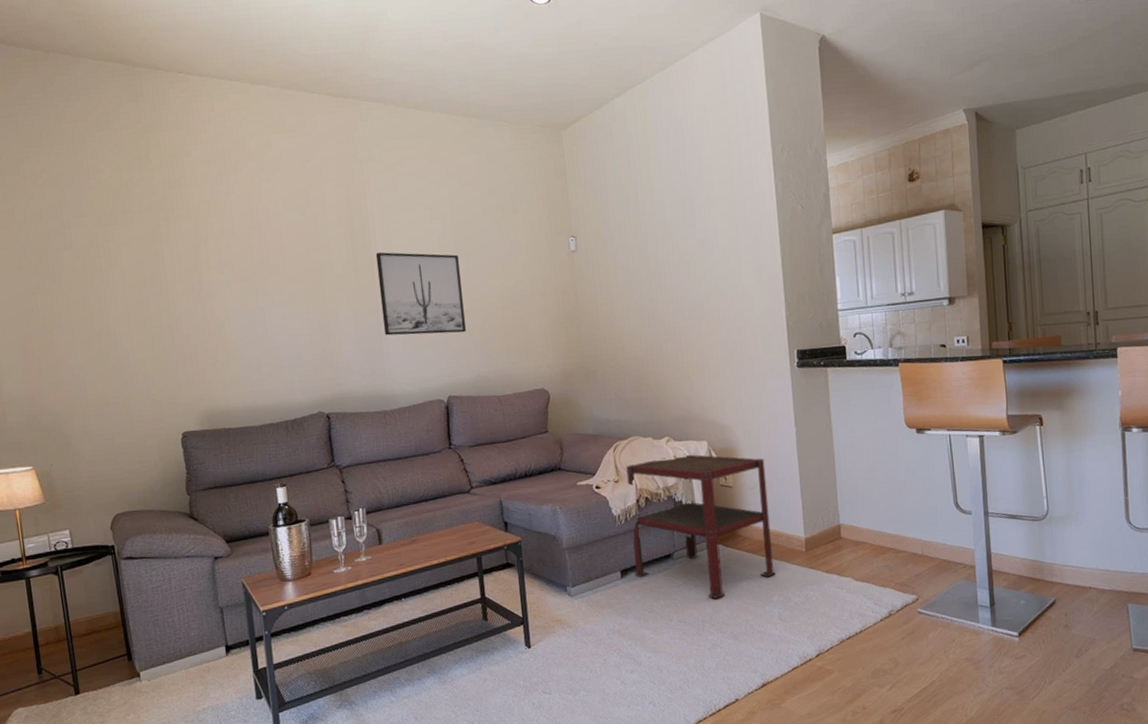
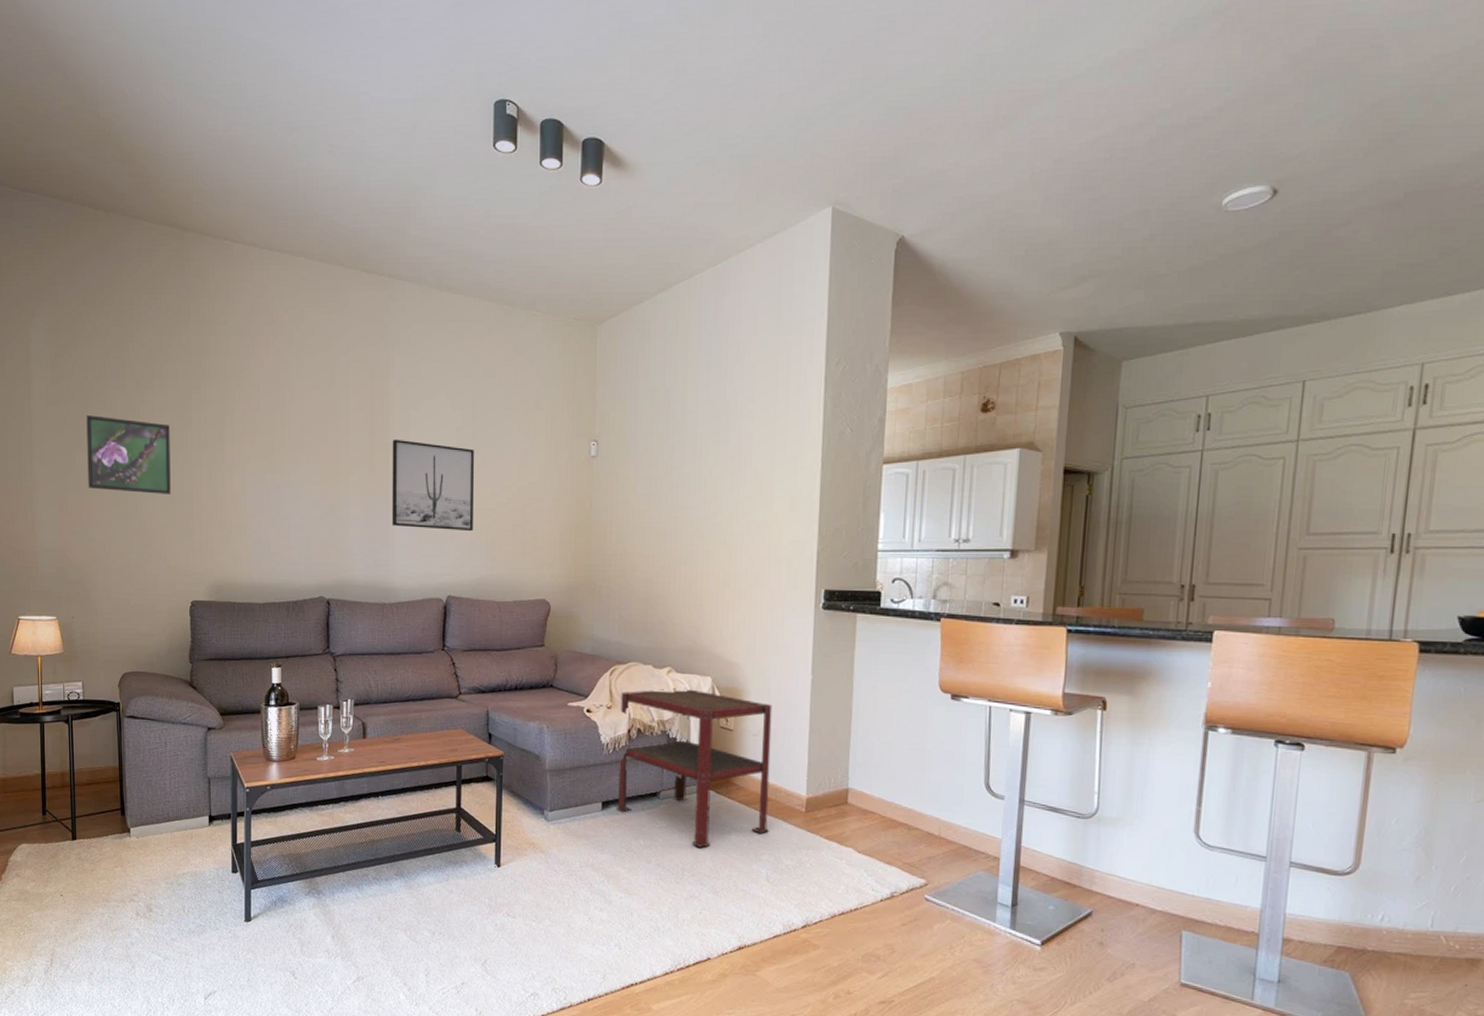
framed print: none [45,256,148,332] -> present [86,415,171,494]

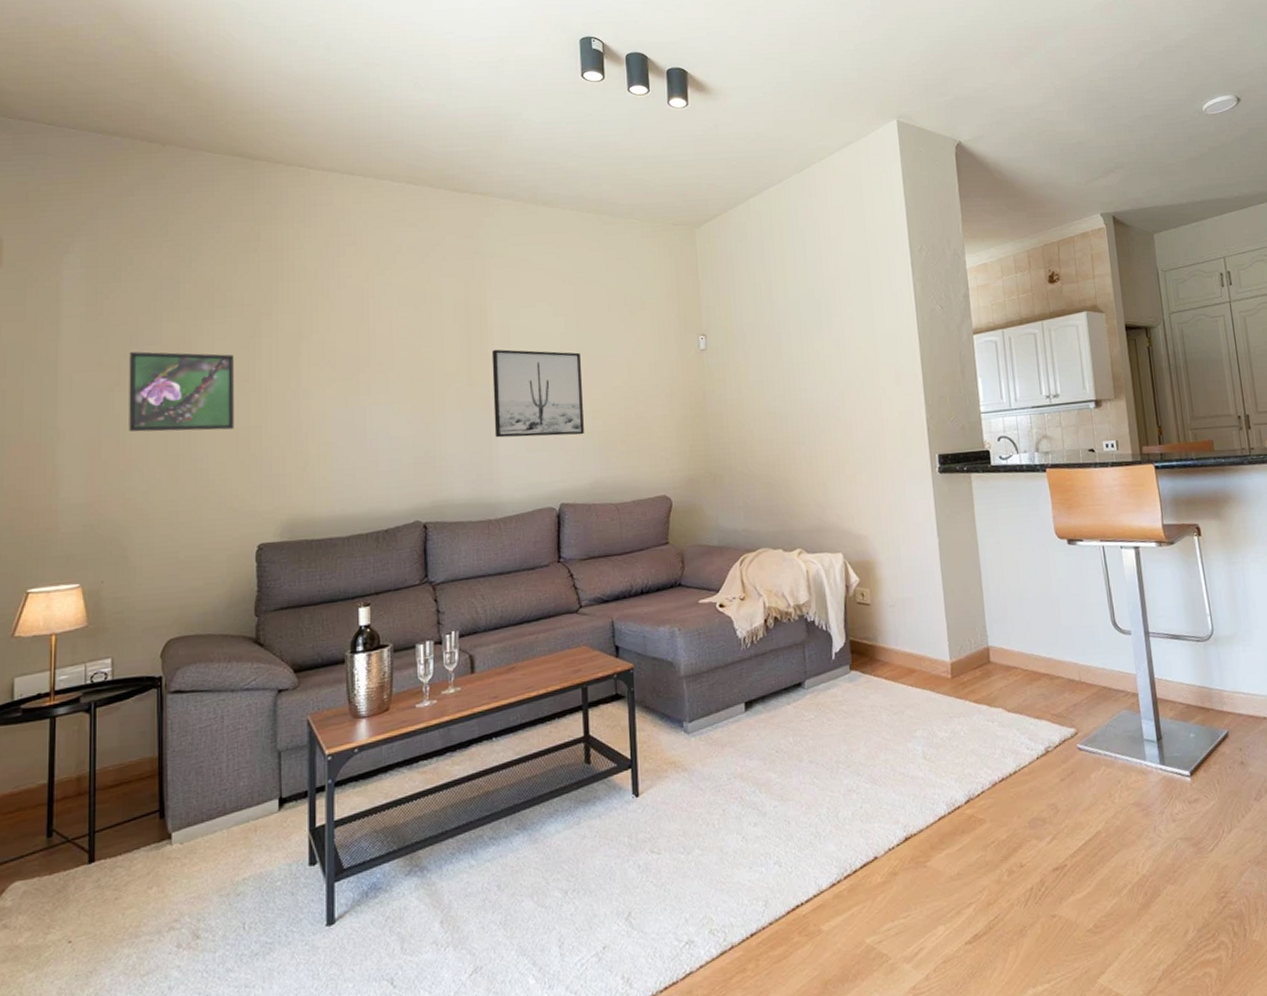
side table: present [615,687,773,848] -> none [754,567,919,735]

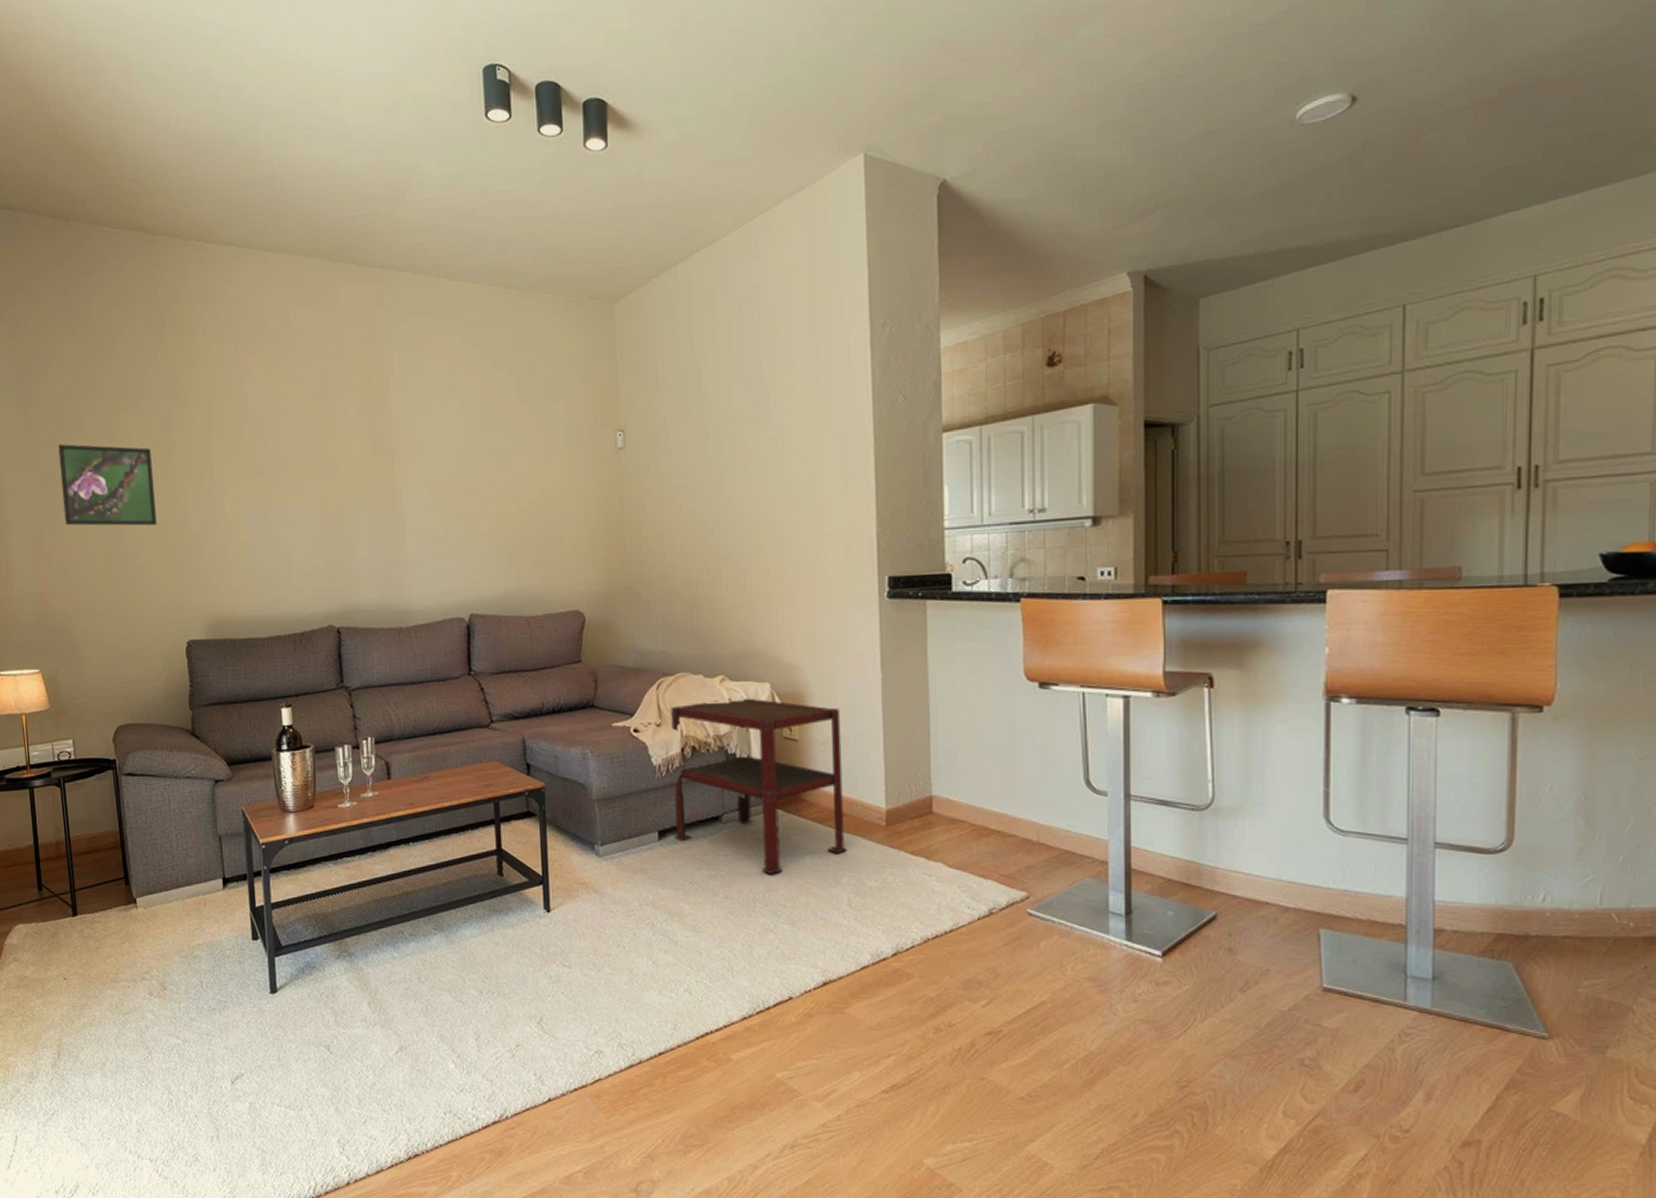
wall art: present [491,349,584,438] -> none [396,445,493,542]
side table: none [754,567,919,735] -> present [671,696,847,874]

